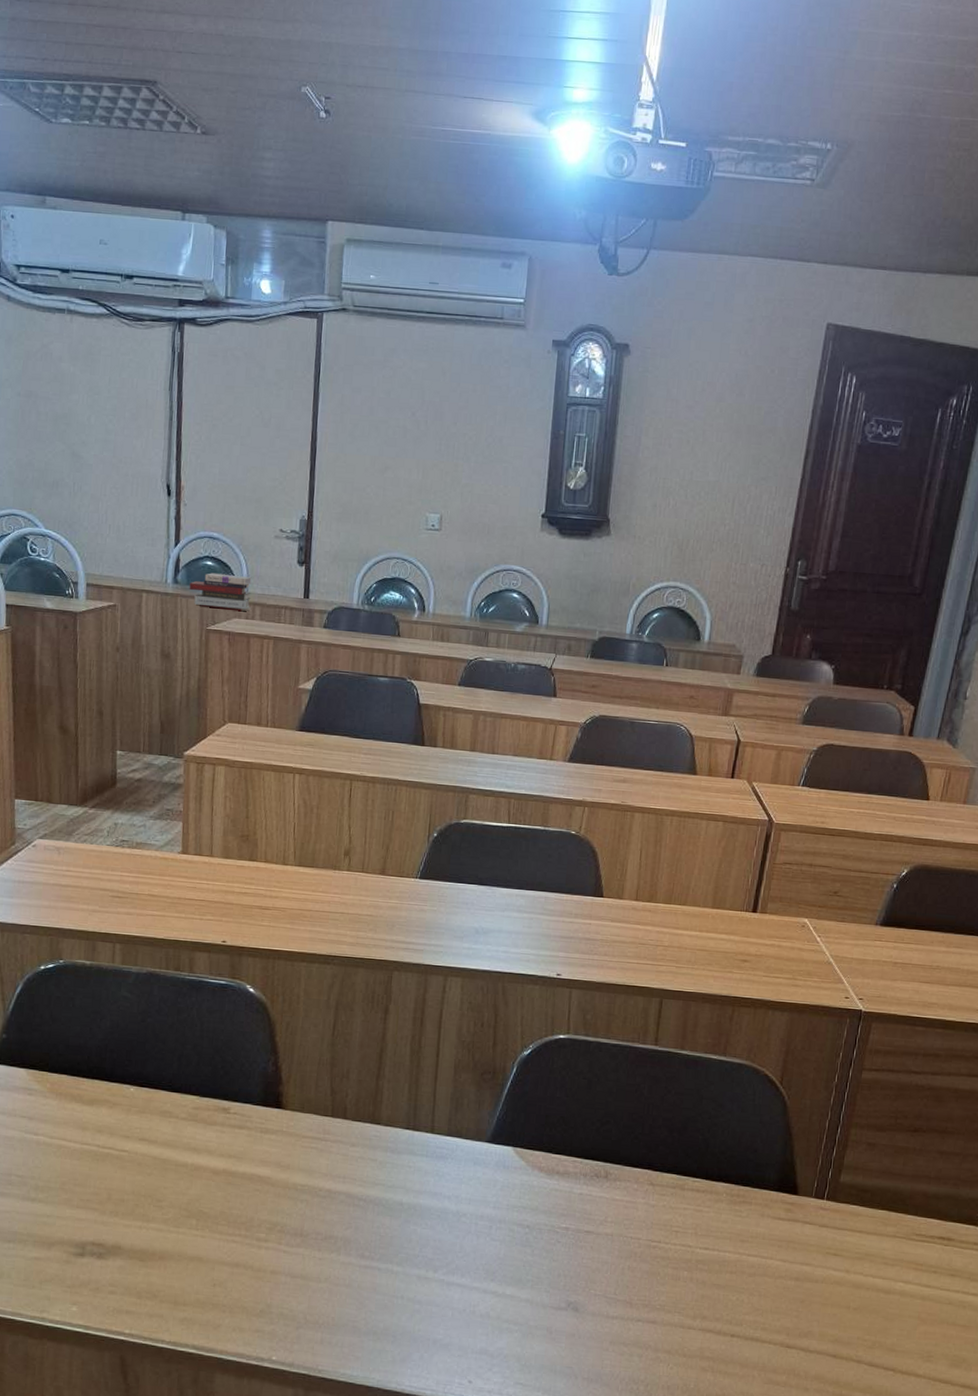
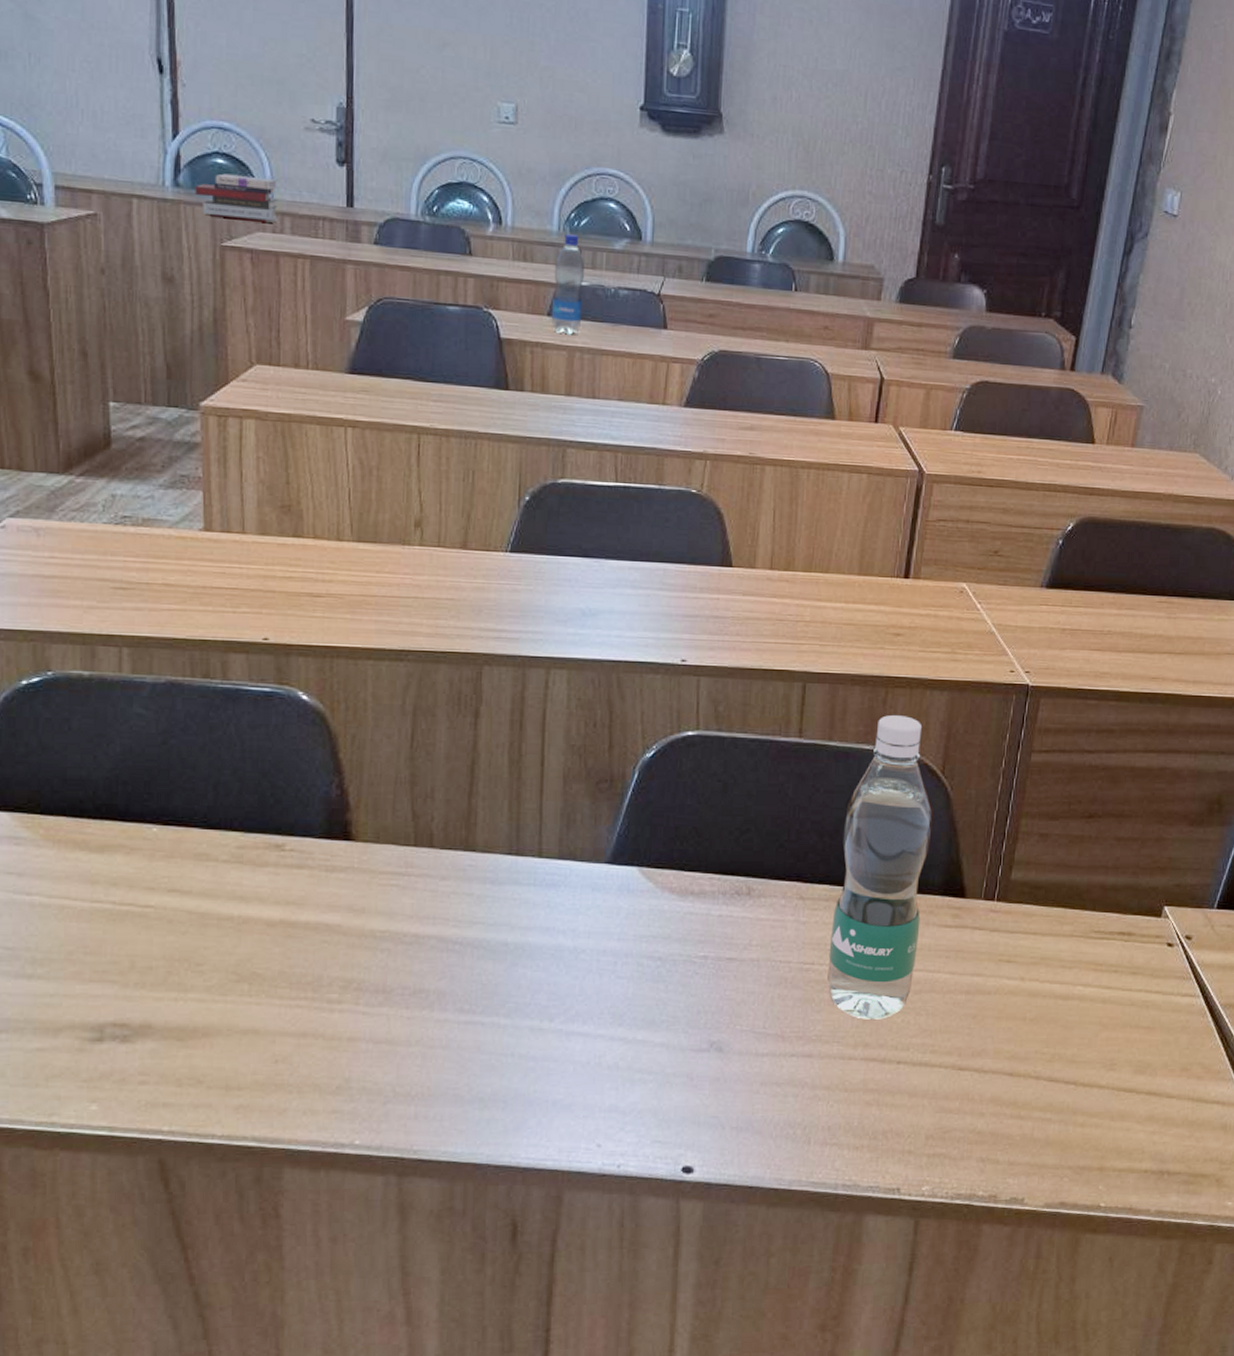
bottle: none [461,619,491,702] -> present [550,234,584,335]
bottle: none [672,1030,772,1296] -> present [827,715,934,1019]

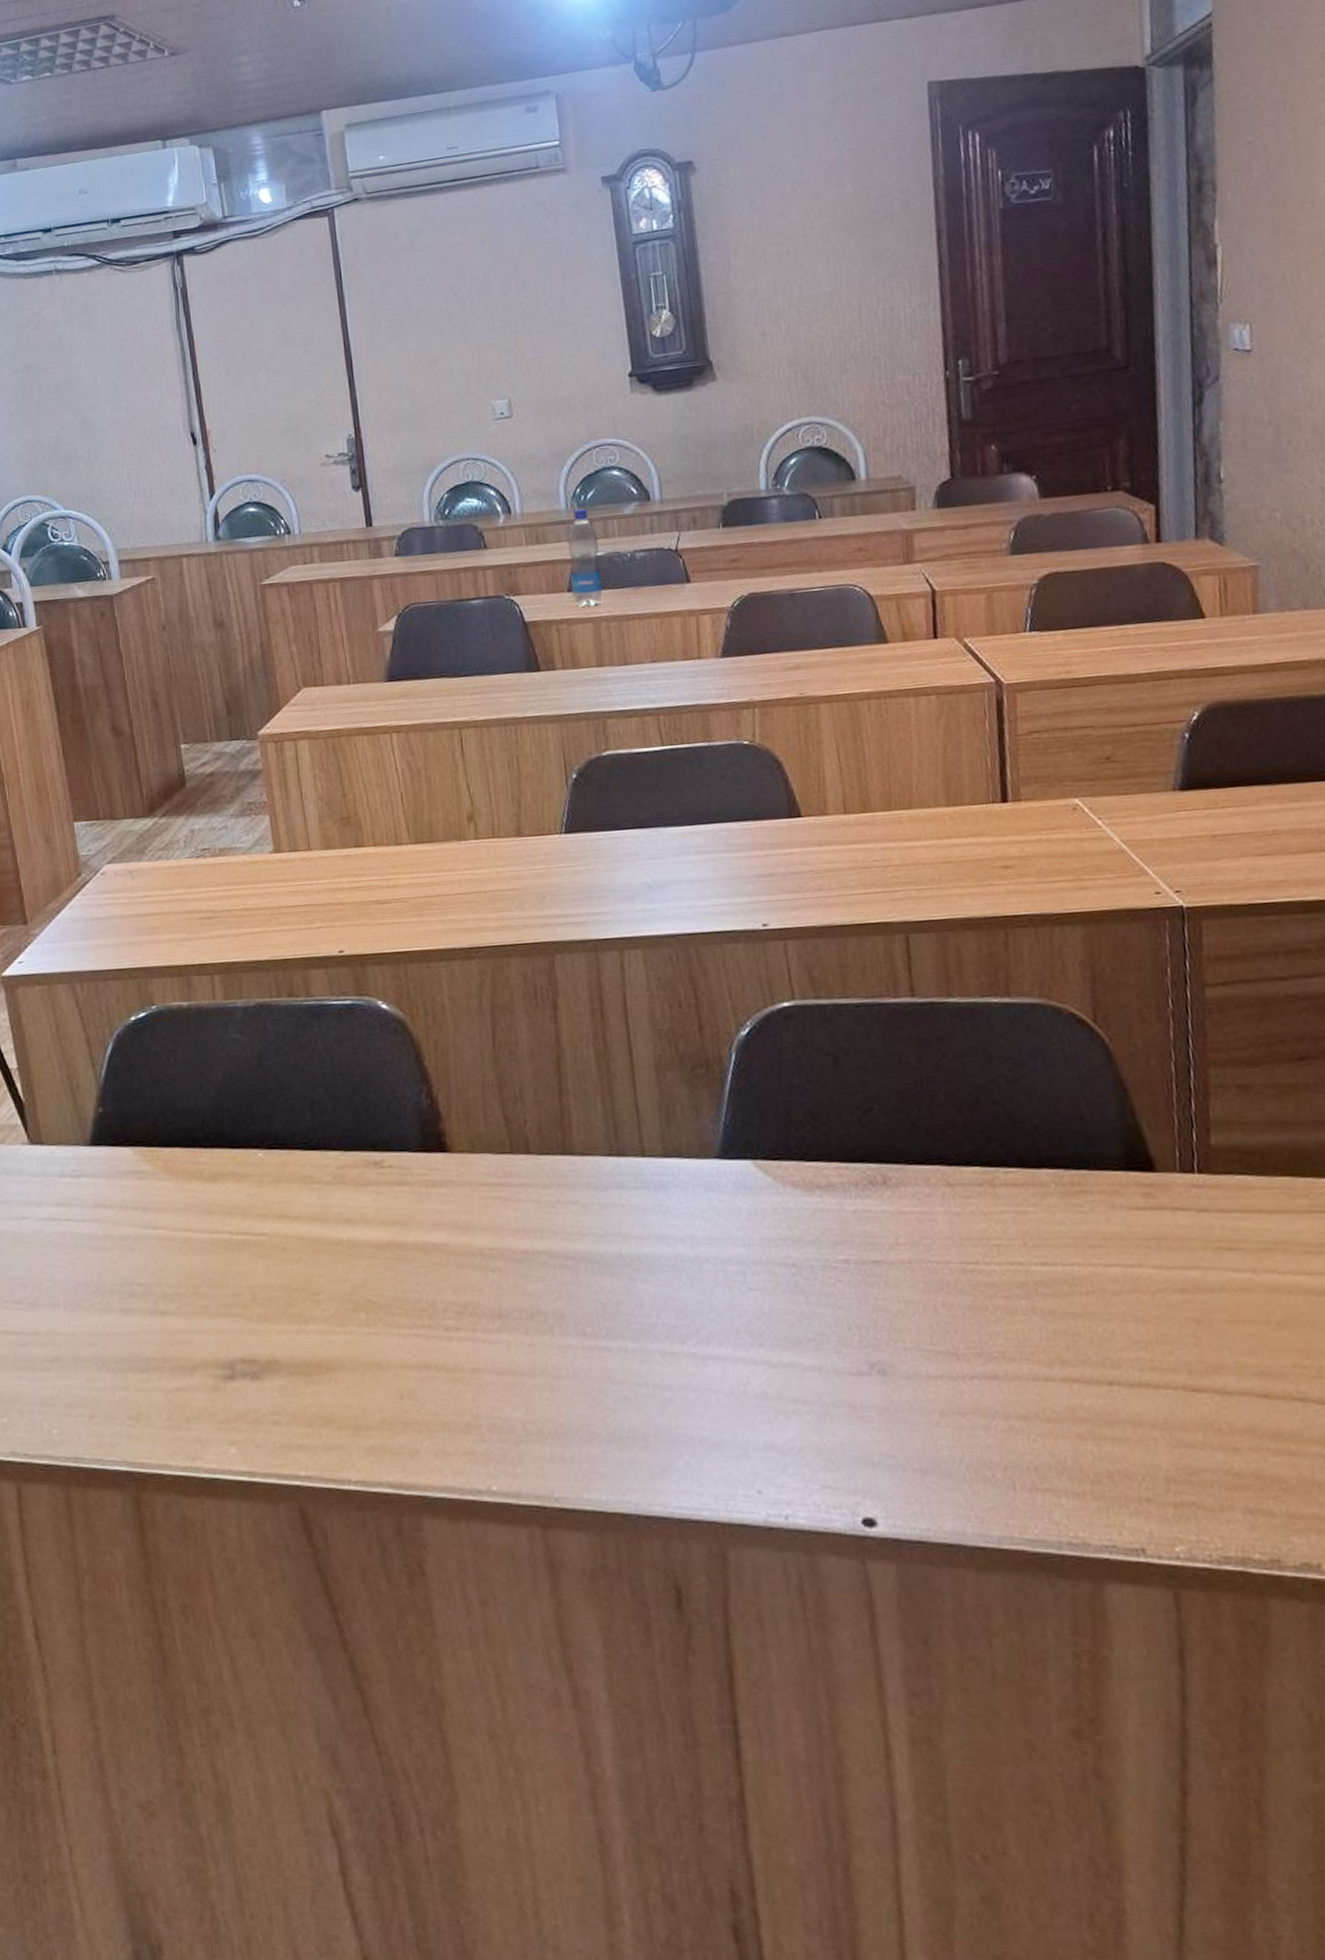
books: present [195,173,278,224] -> none [233,515,307,562]
bottle: present [827,715,934,1019] -> none [981,959,1109,1330]

